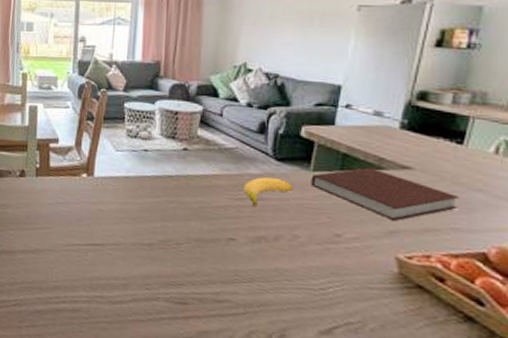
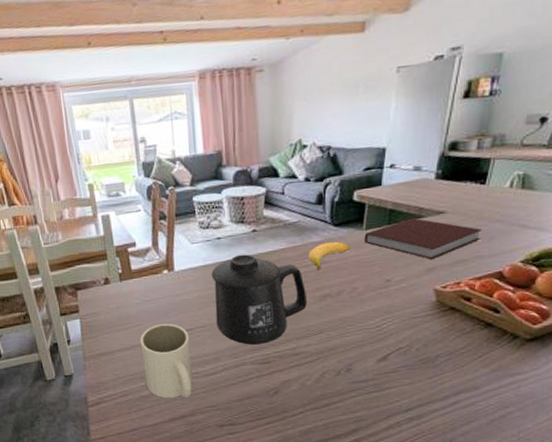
mug: none [43,231,99,325] -> present [139,323,193,398]
mug: none [131,172,239,280] -> present [211,254,308,345]

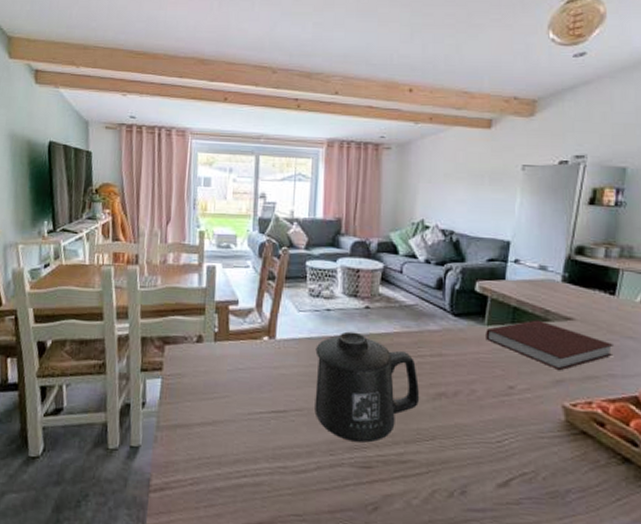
mug: present [139,323,193,398] -> none [222,398,282,499]
banana: present [308,242,350,271] -> none [424,333,470,364]

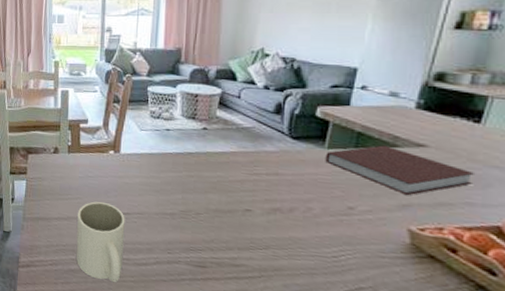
mug: none [222,398,282,499] -> present [76,201,125,283]
mug: present [315,331,420,443] -> none [154,149,255,246]

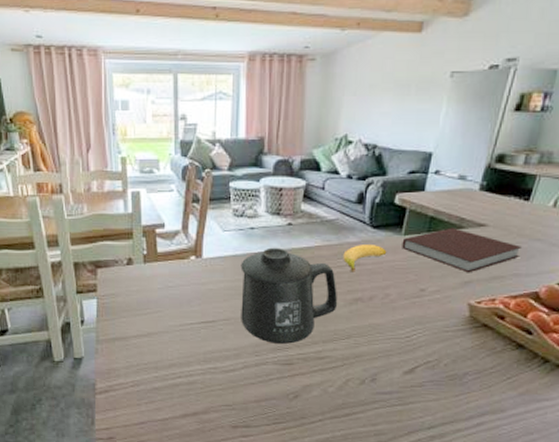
mug: present [76,201,125,283] -> none [158,312,211,394]
mug: none [154,149,255,246] -> present [240,247,338,344]
banana: none [260,154,308,182] -> present [343,245,387,272]

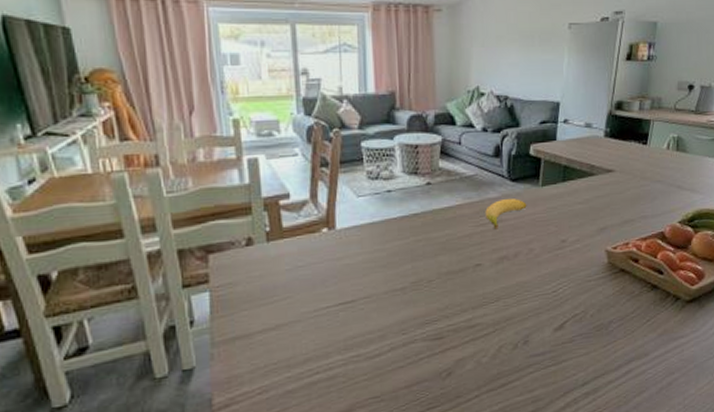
mug: present [240,247,338,344] -> none [379,210,484,318]
notebook: present [402,228,522,273] -> none [540,175,645,220]

